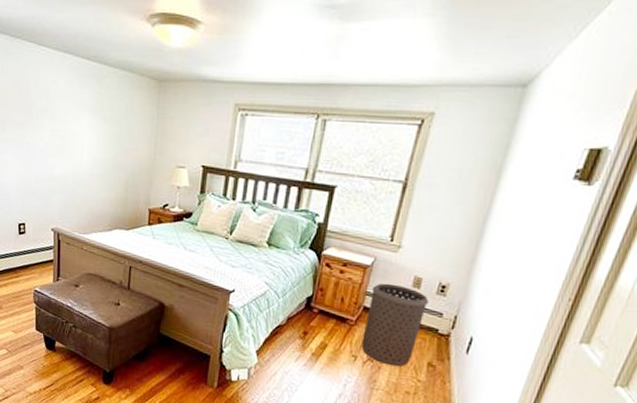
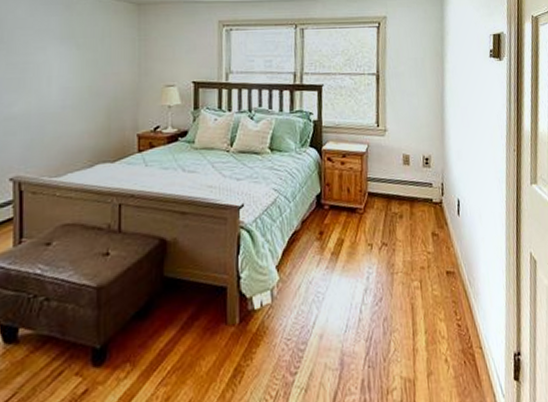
laundry basket: present [361,283,429,367] -> none [371,165,419,245]

